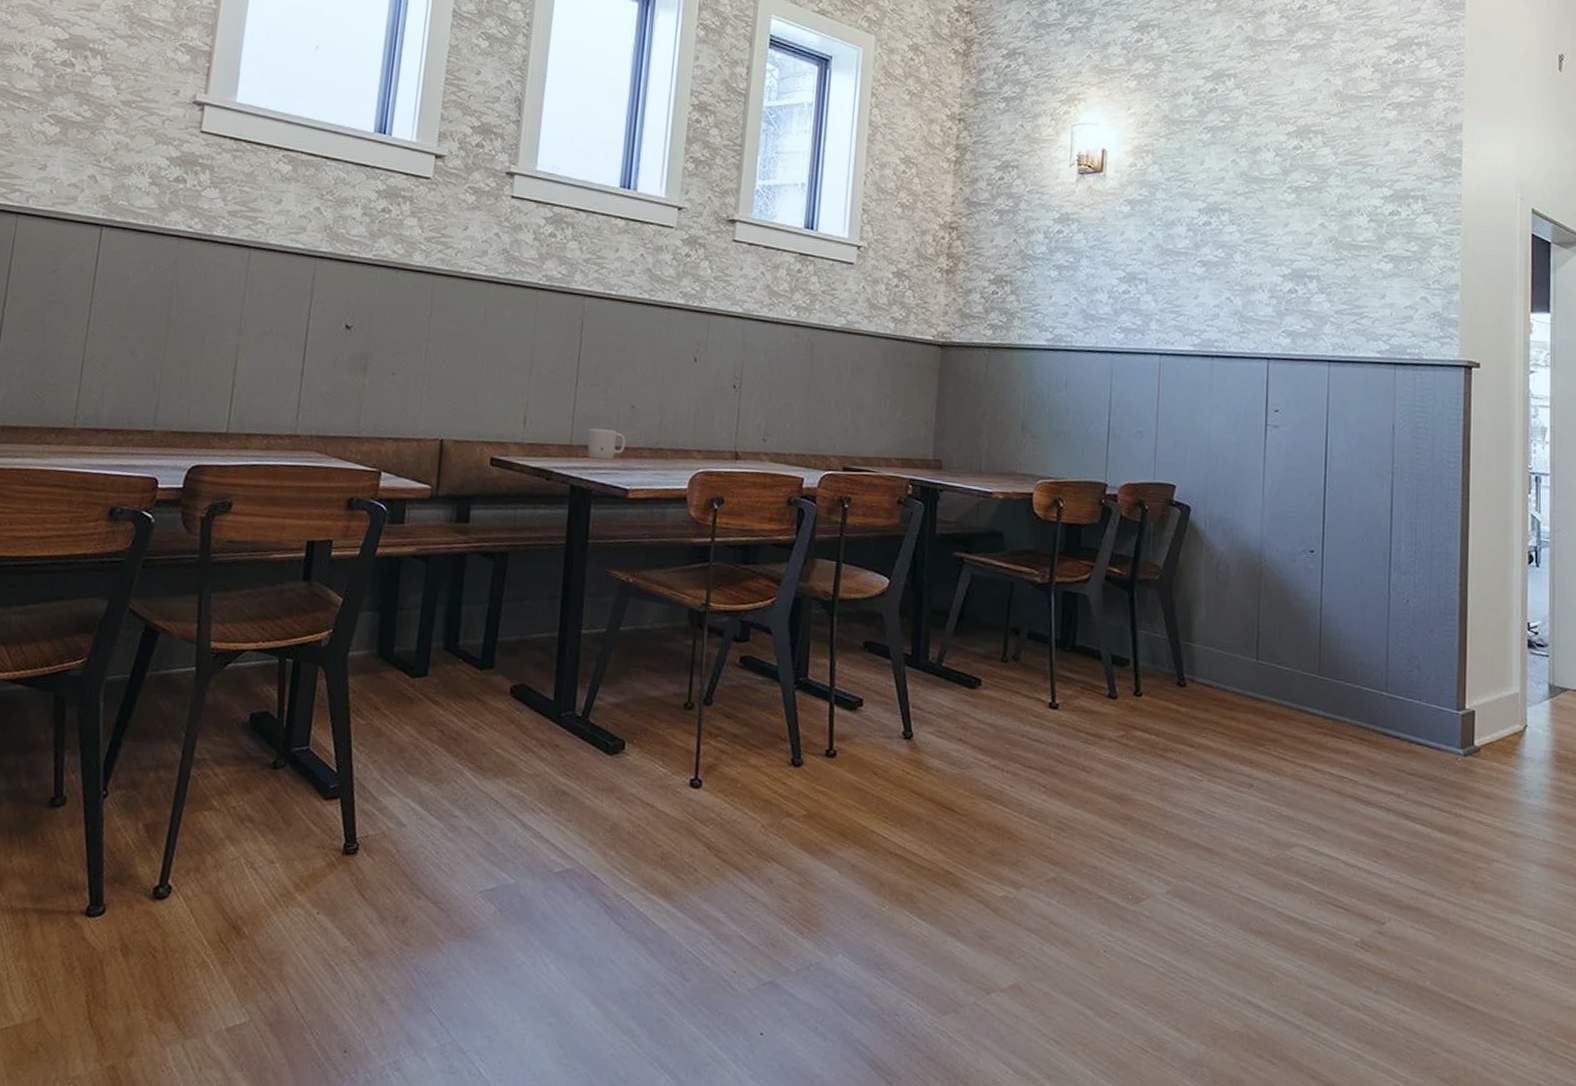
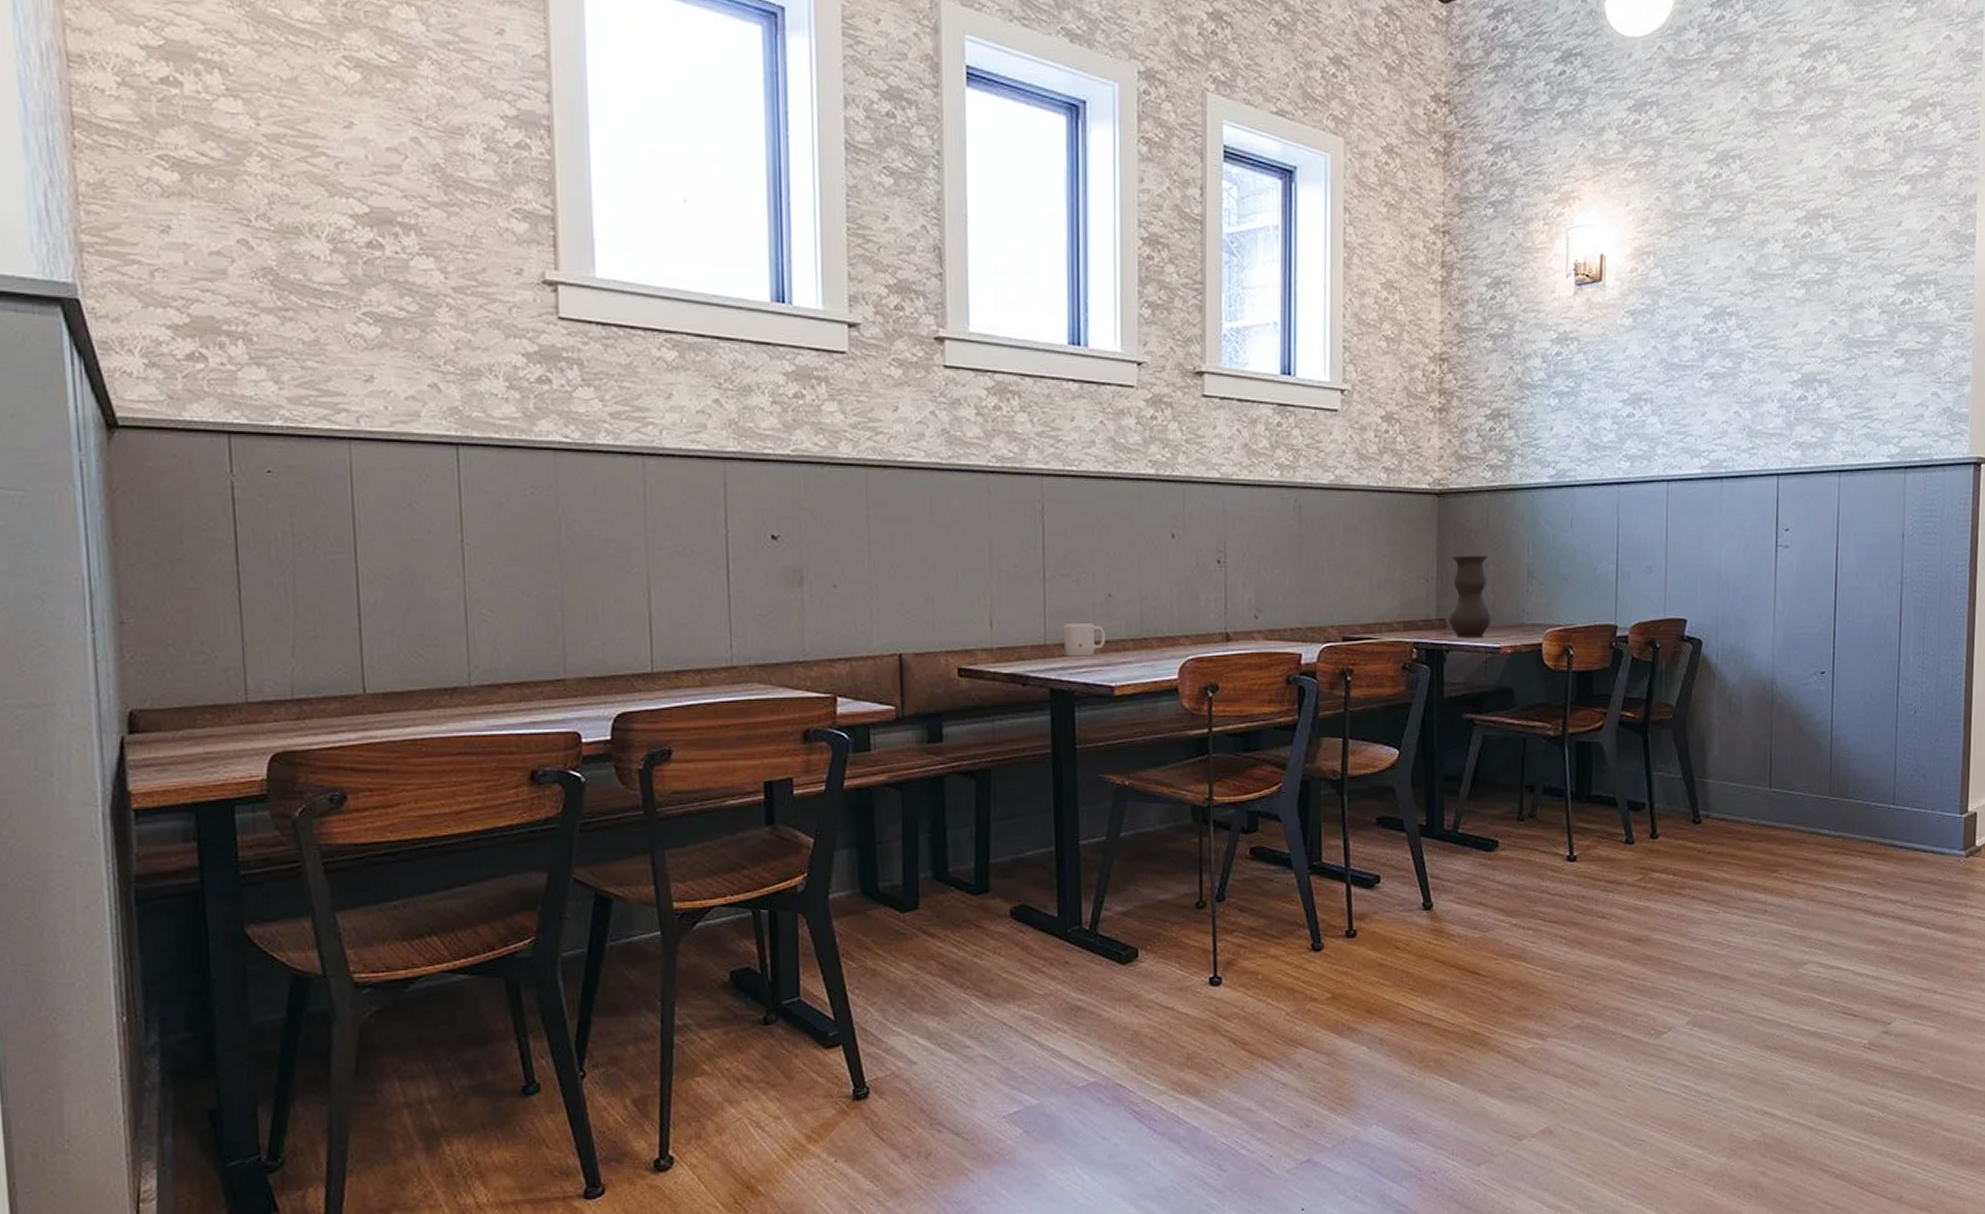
vase: none [944,403,986,481] -> present [1449,555,1492,638]

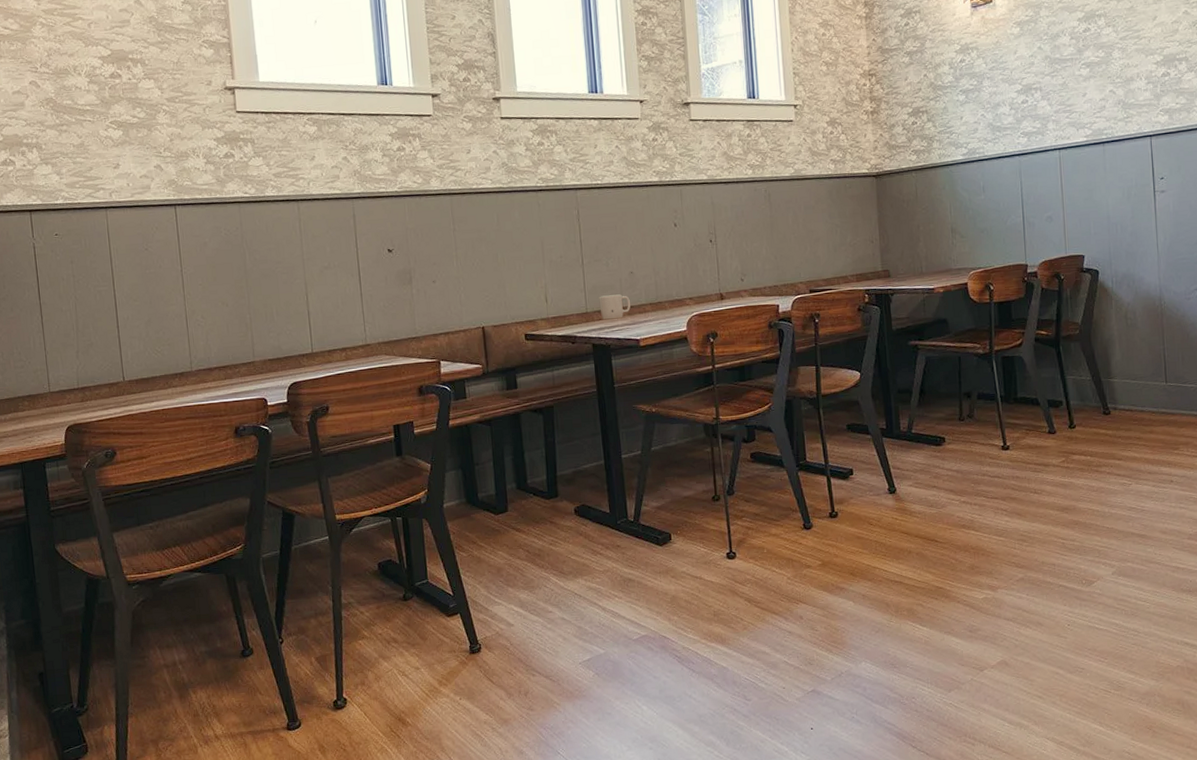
vase: present [1449,555,1492,638] -> none [890,218,926,283]

